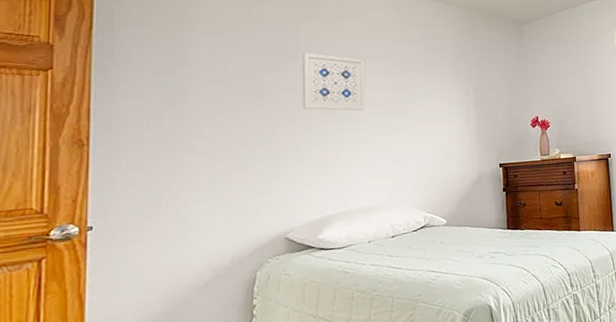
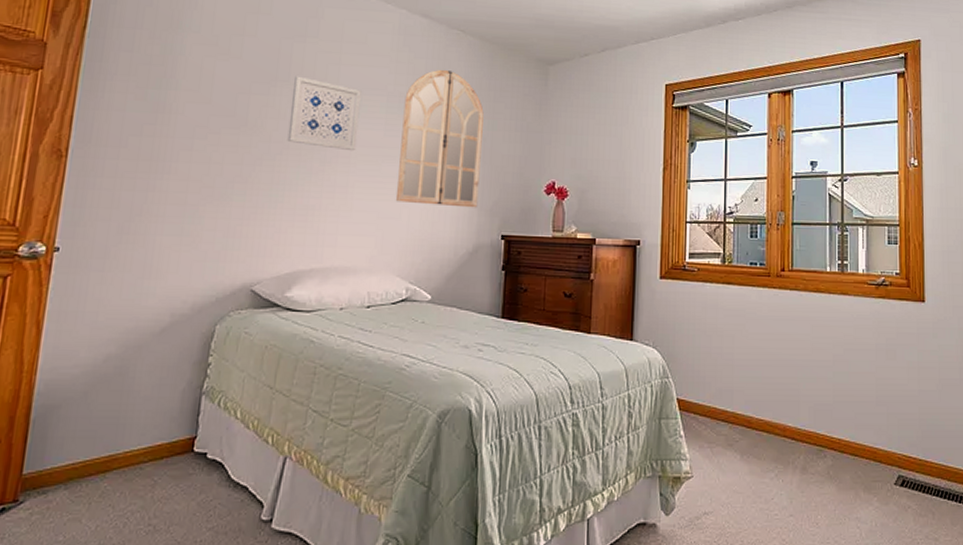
home mirror: none [403,35,477,148] -> present [395,69,484,208]

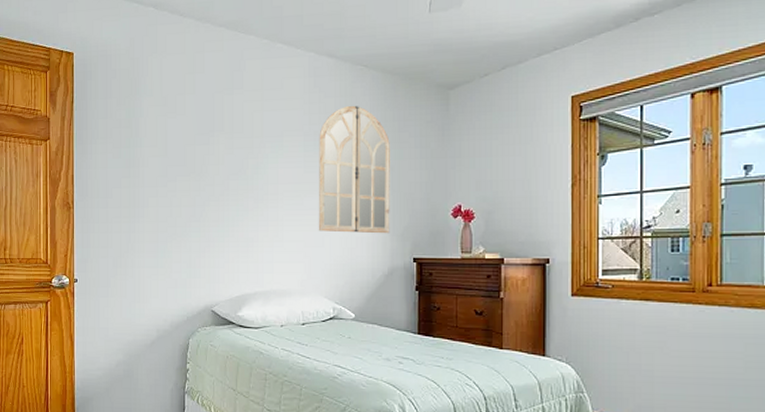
wall art: present [287,76,361,152] -> none [227,125,282,189]

